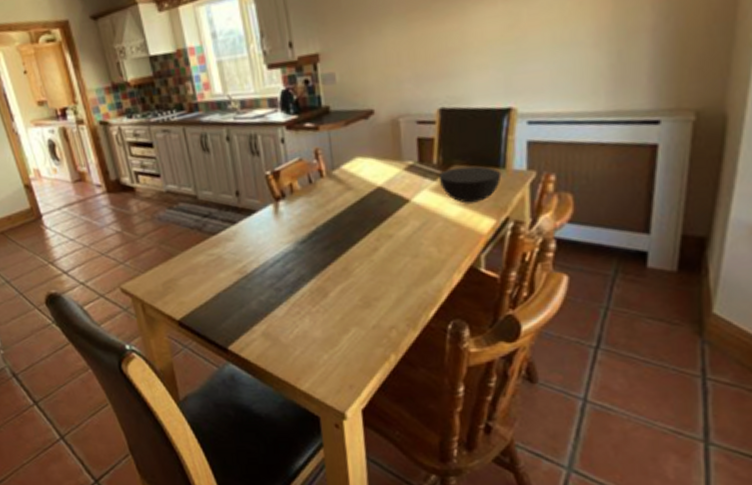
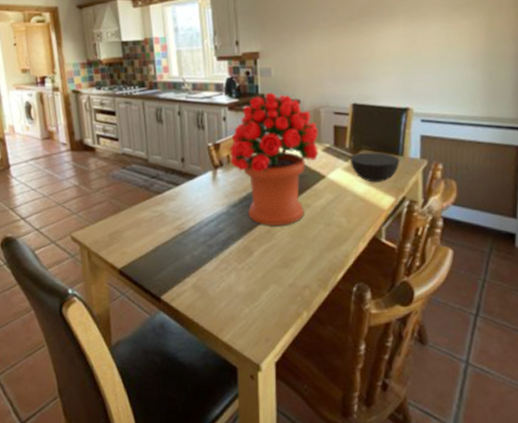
bouquet: none [291,103,400,262] -> present [229,92,319,225]

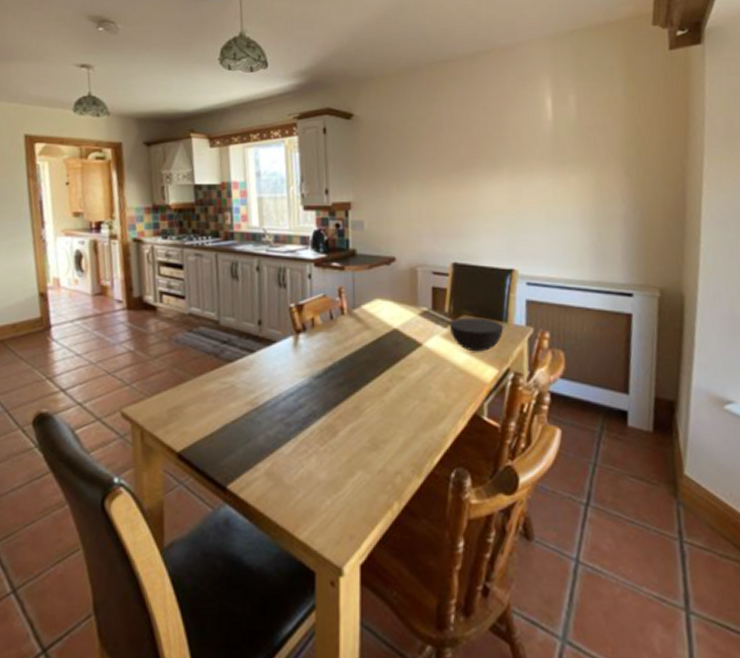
bouquet: present [229,92,319,225] -> none [314,247,415,400]

